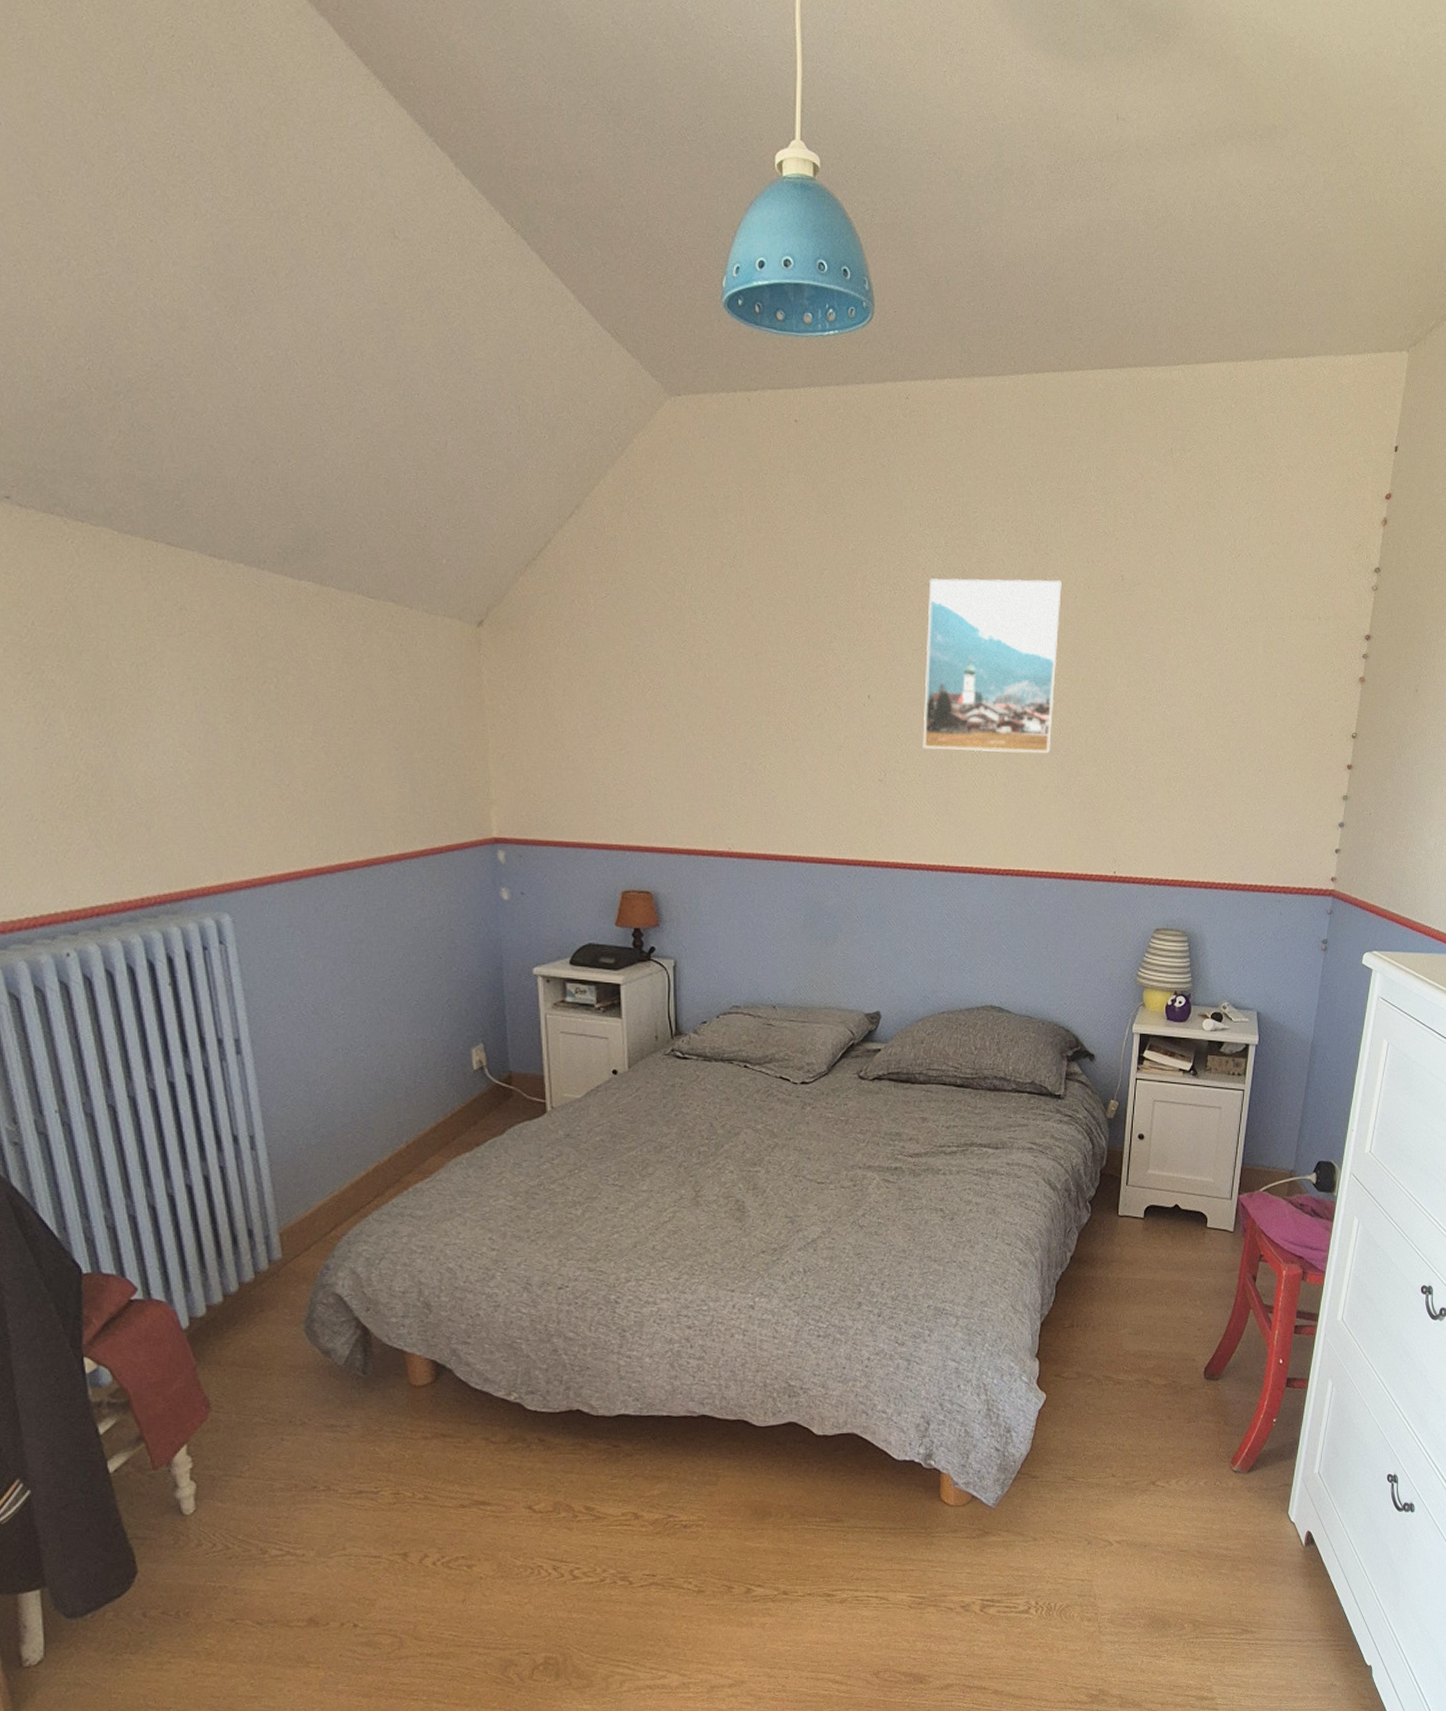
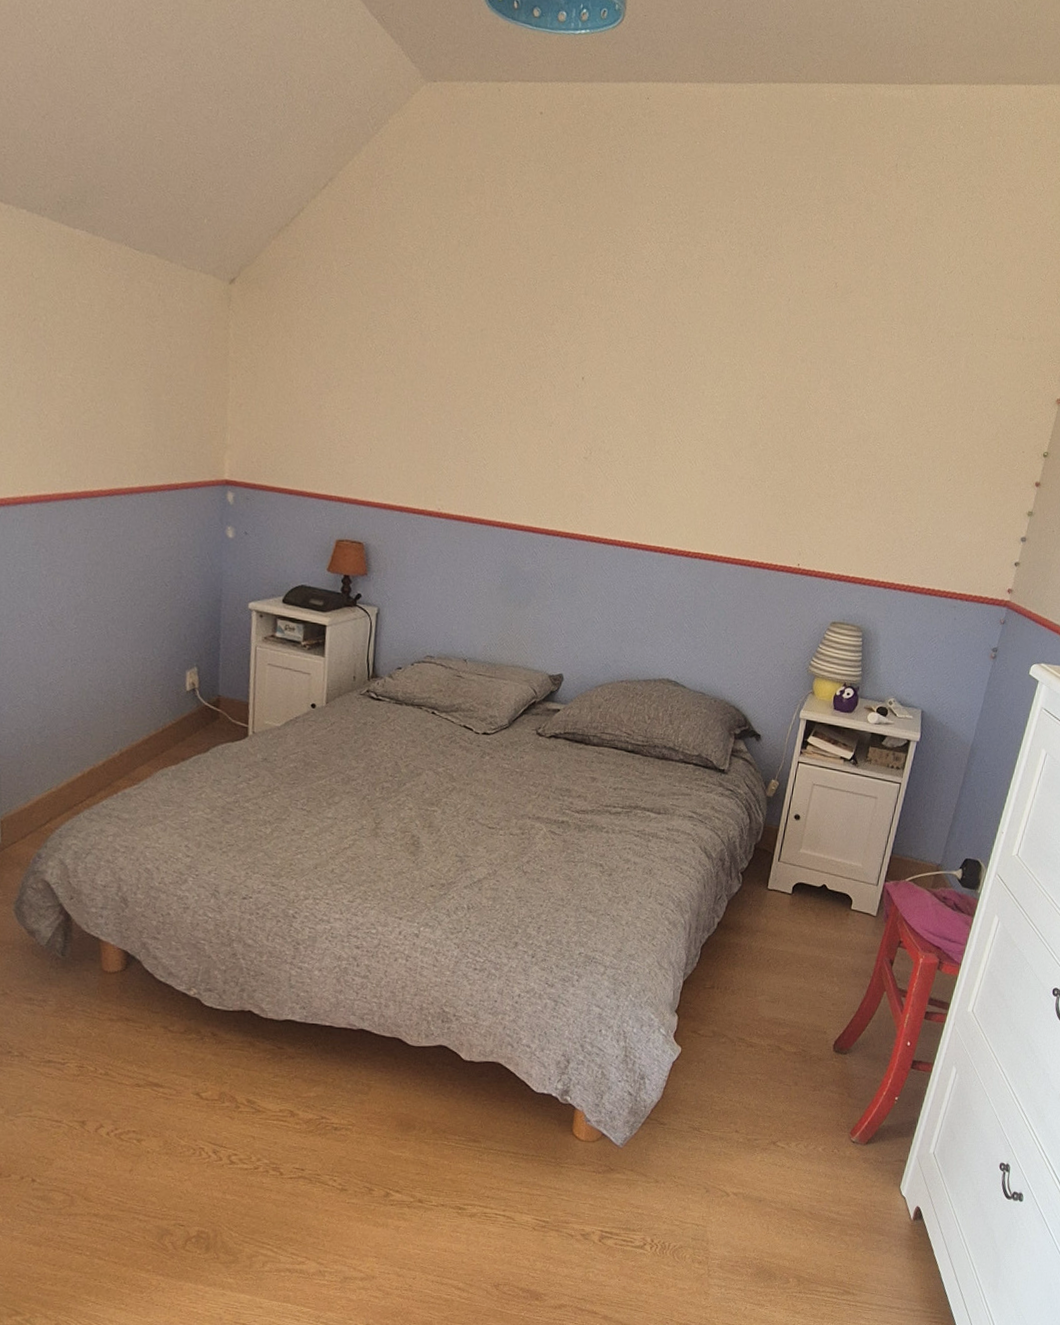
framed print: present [923,578,1062,753] -> none [628,271,777,446]

